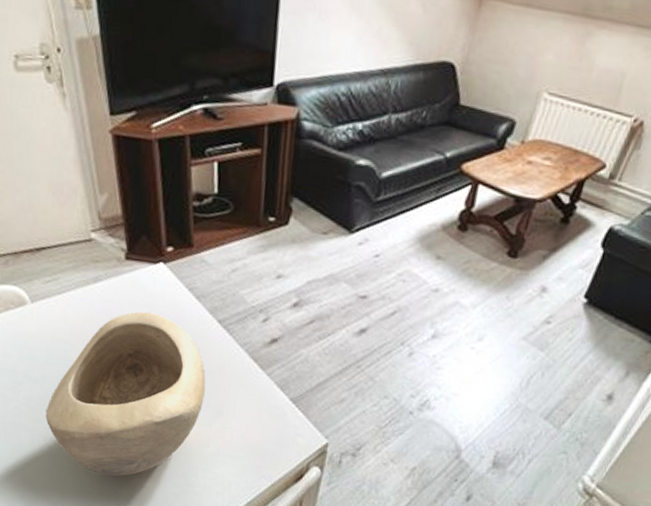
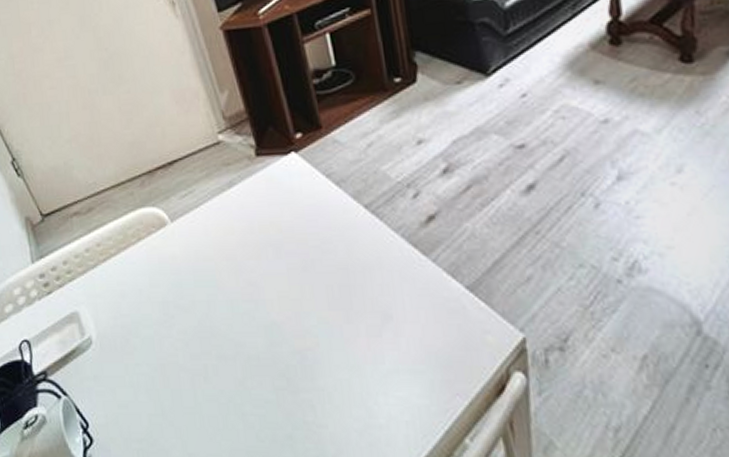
decorative bowl: present [45,311,206,477] -> none [201,210,368,416]

